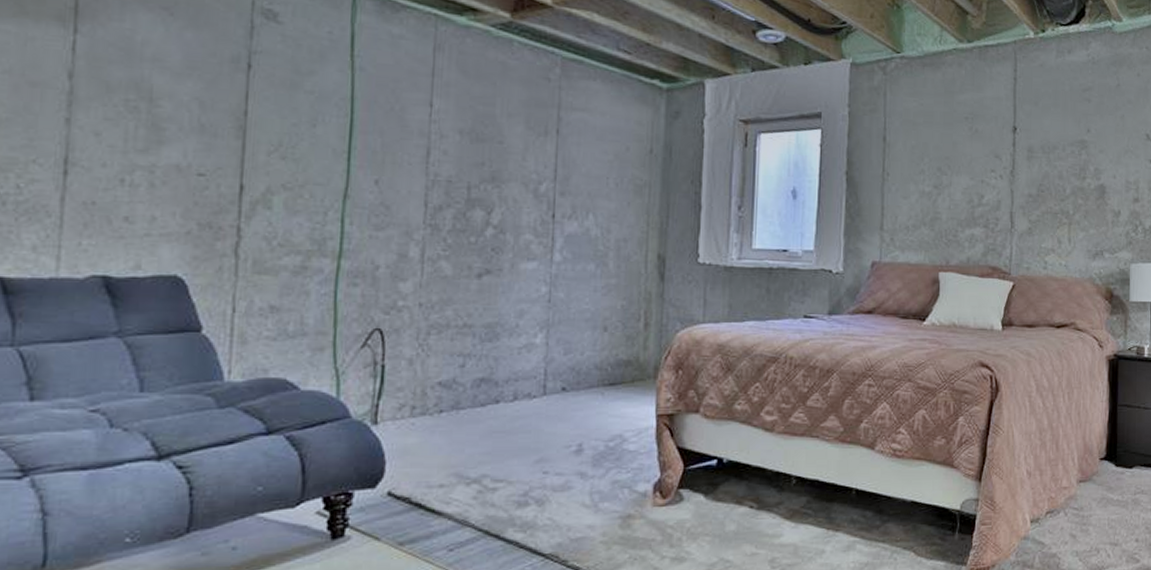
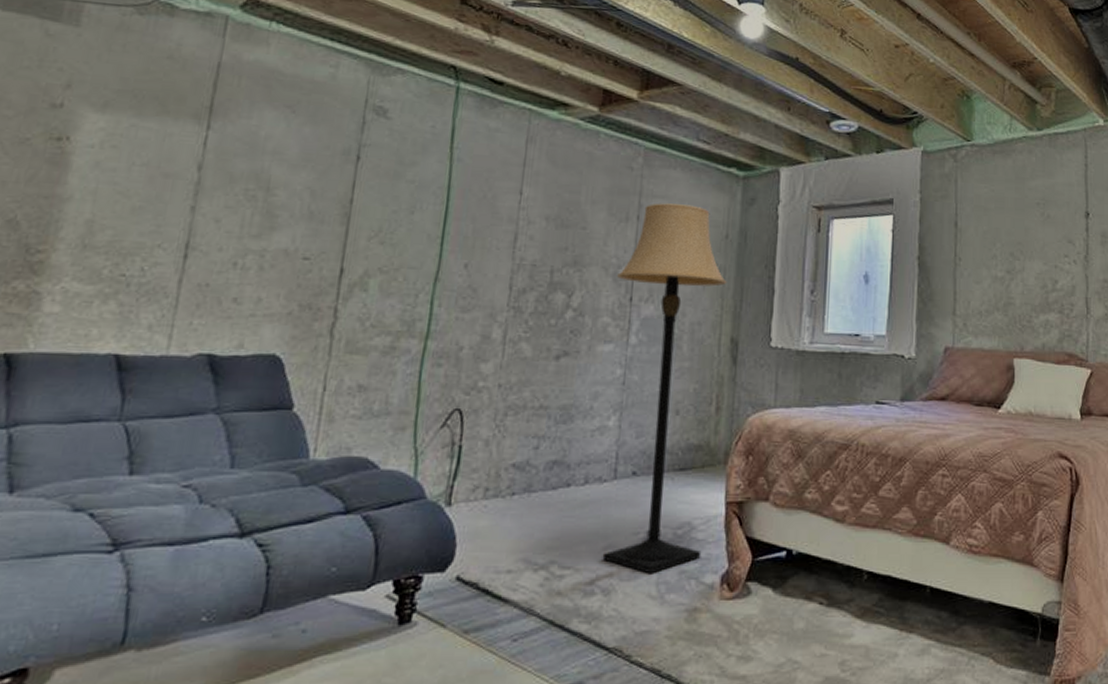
lamp: none [535,116,653,485] -> present [602,203,727,574]

